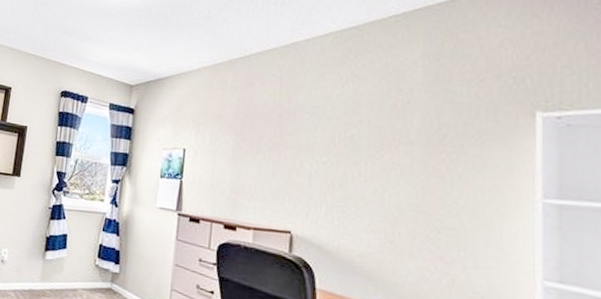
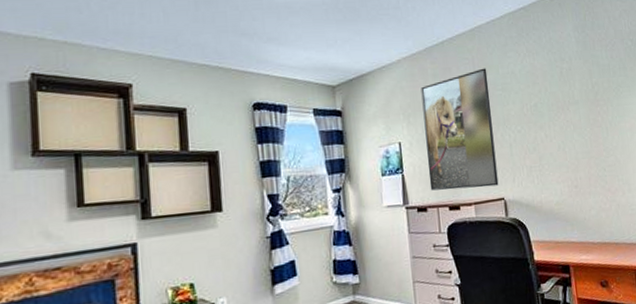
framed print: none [207,87,296,217] -> present [421,68,499,191]

